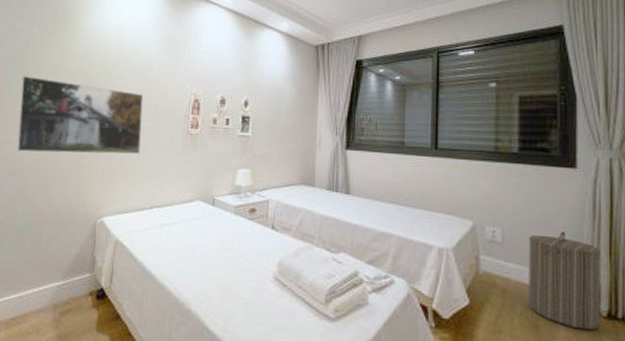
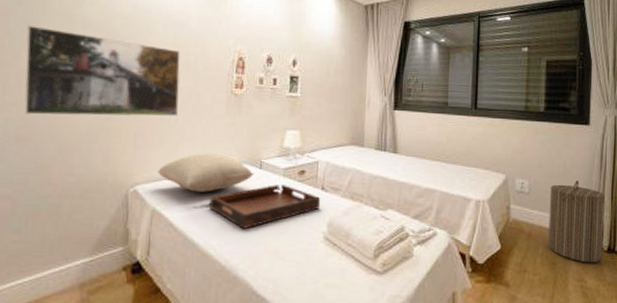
pillow: none [121,189,207,227] -> present [158,153,254,192]
serving tray: none [166,221,271,264] -> present [210,184,321,229]

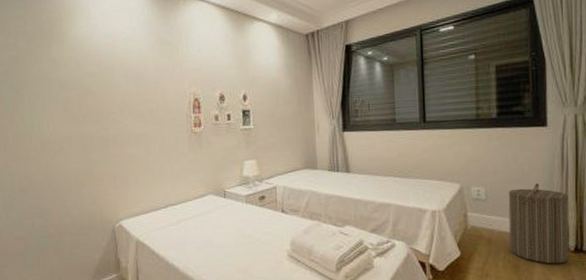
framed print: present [24,24,181,117] -> none [16,91,147,168]
pillow: present [158,153,254,192] -> none [137,187,220,223]
serving tray: present [210,184,321,229] -> none [184,210,282,252]

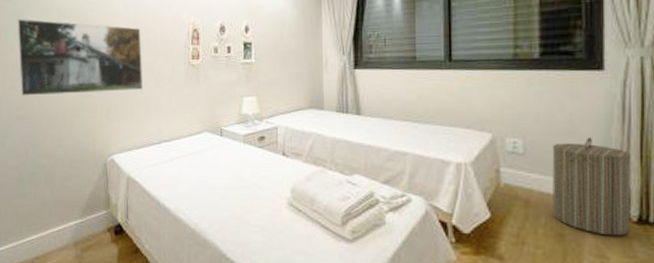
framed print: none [16,91,147,168] -> present [17,18,143,96]

